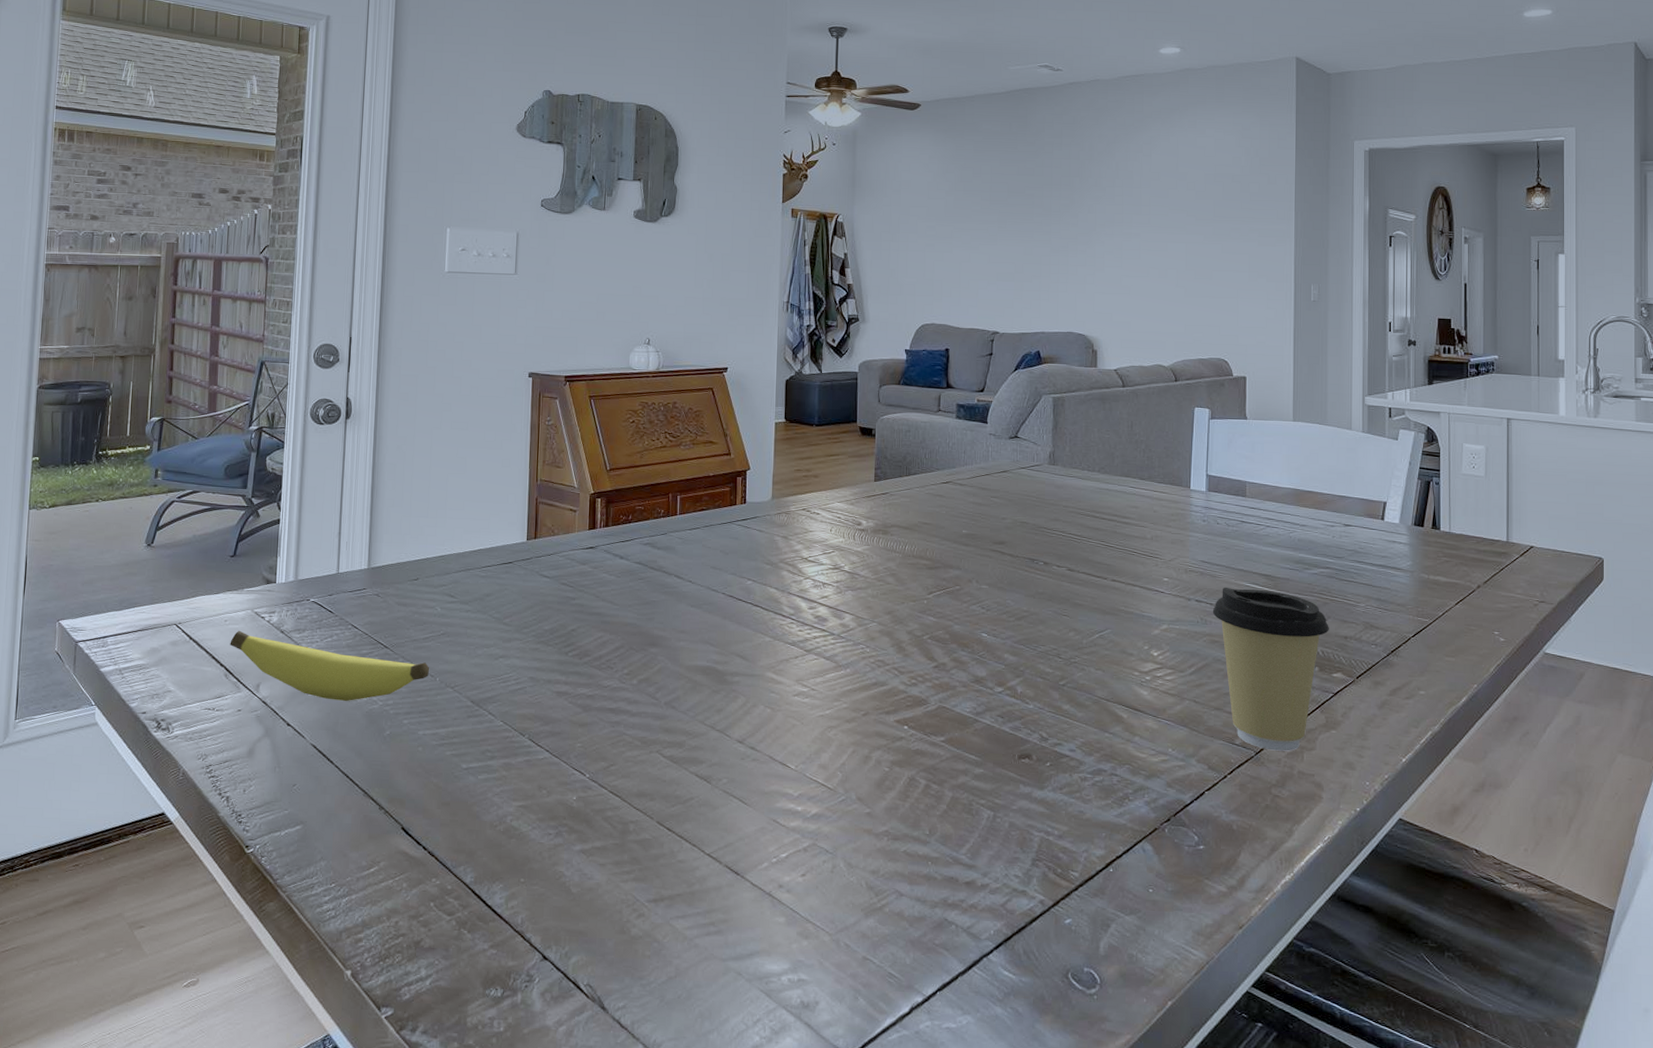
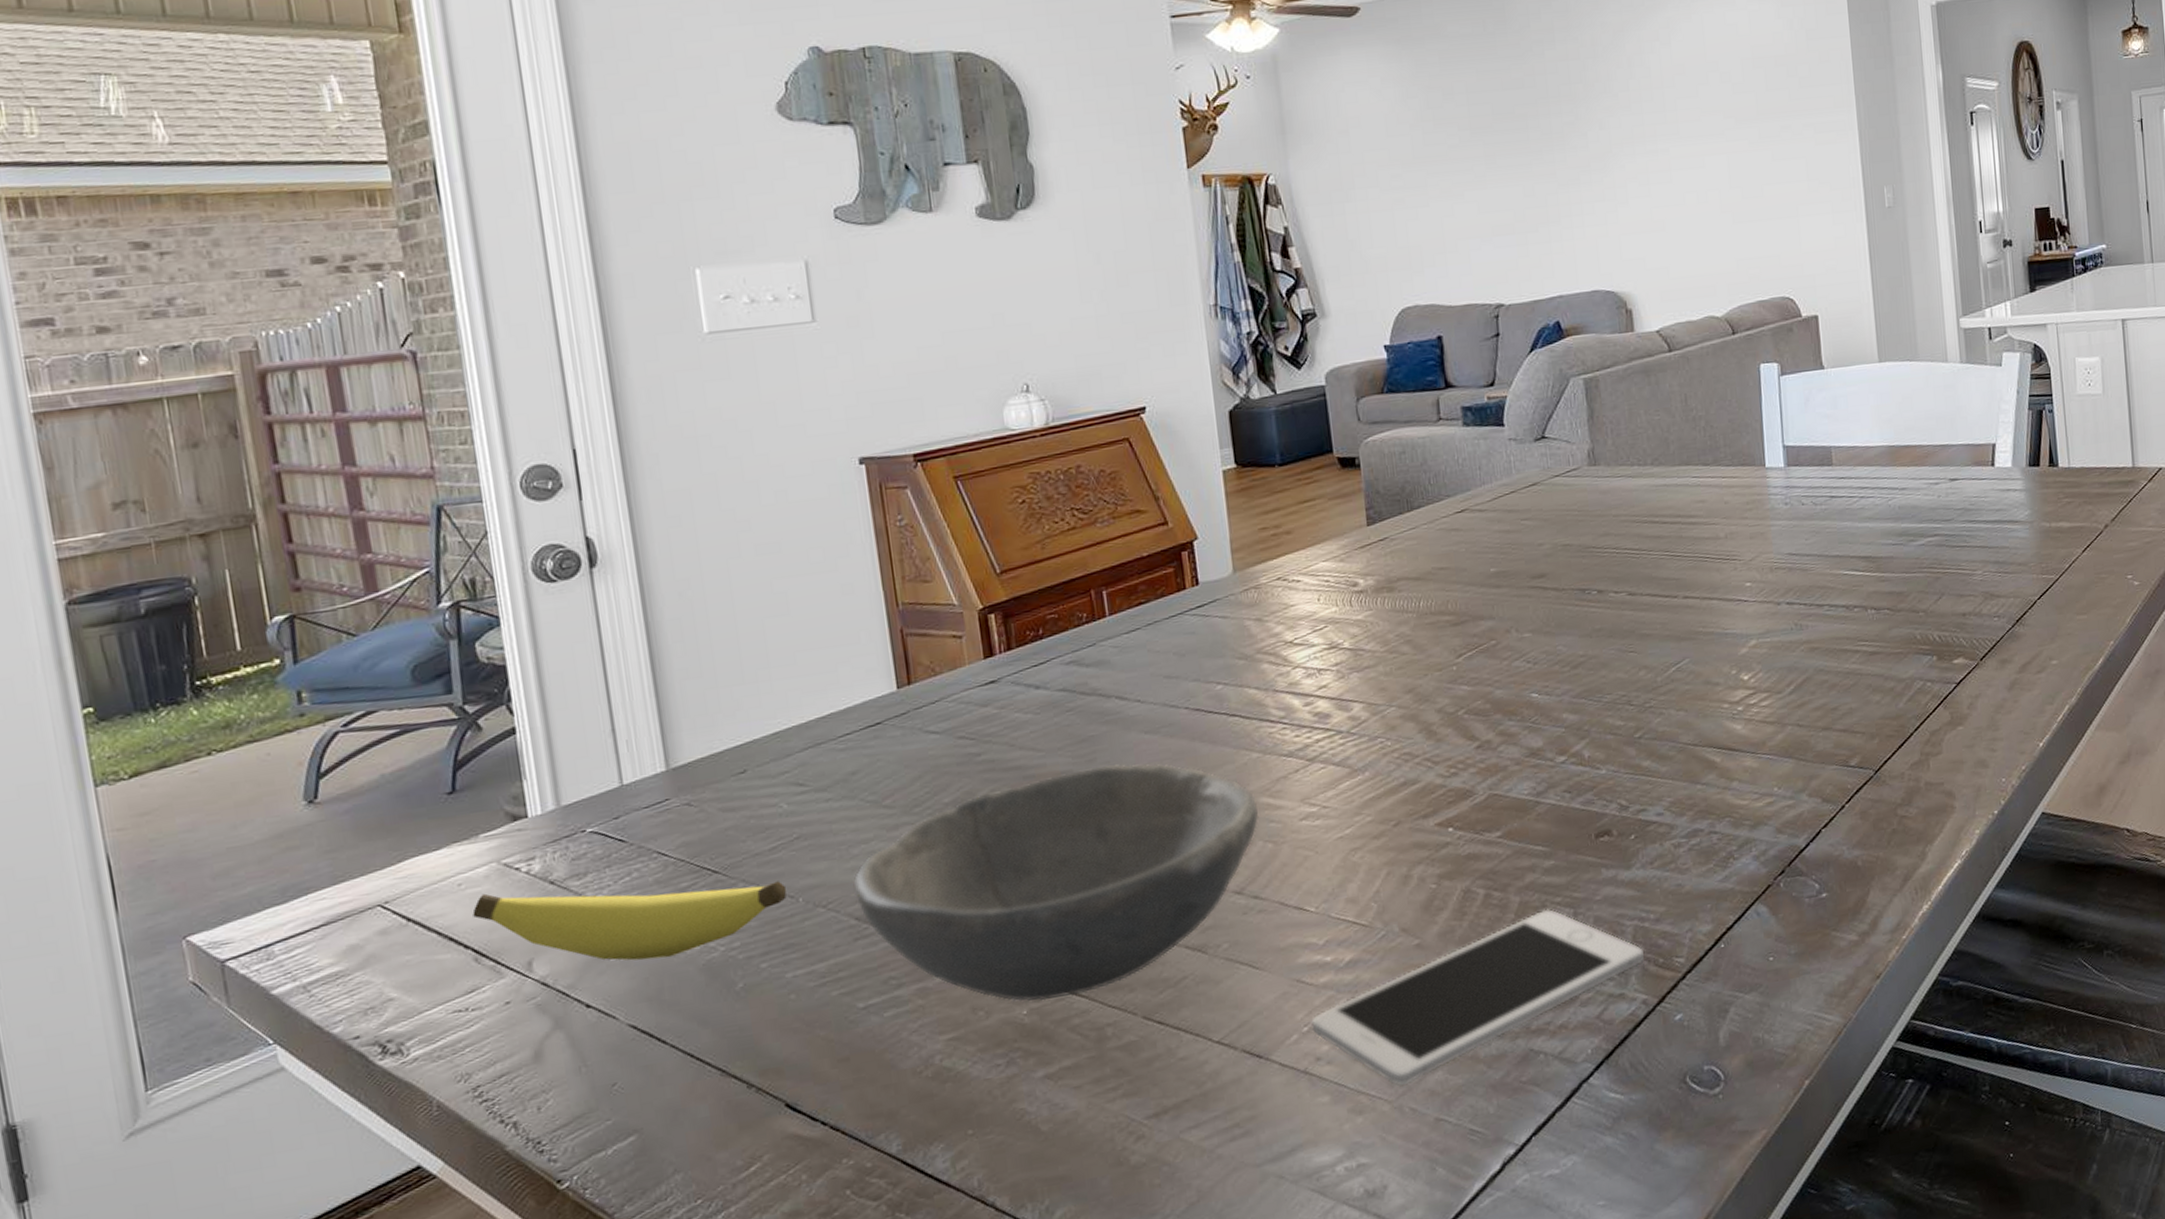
bowl: none [474,624,764,794] -> present [852,763,1260,1002]
cell phone: none [779,807,1047,924] -> present [1311,908,1644,1086]
coffee cup: present [1212,587,1329,751] -> none [1807,574,1944,765]

